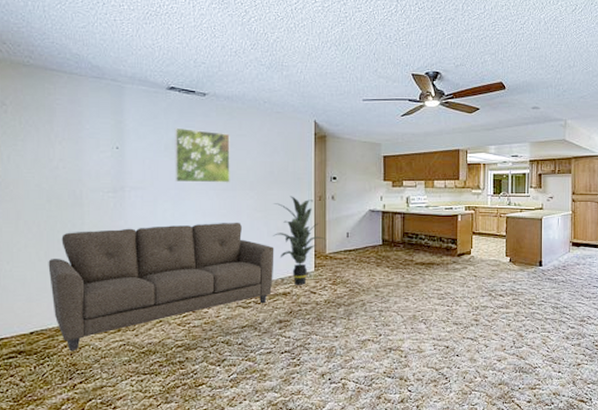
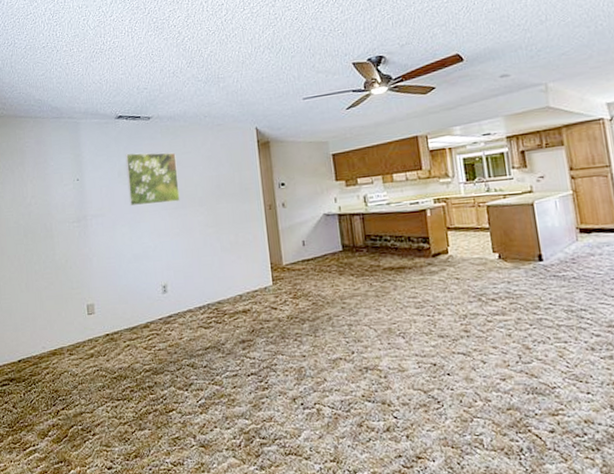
sofa: present [48,222,274,350] -> none [28,239,232,377]
indoor plant: present [272,196,325,285] -> none [224,207,281,301]

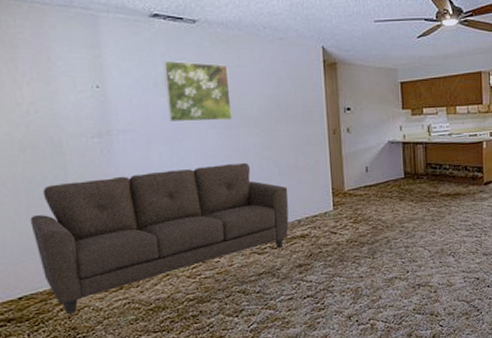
sofa: none [28,239,232,377] -> present [30,162,289,314]

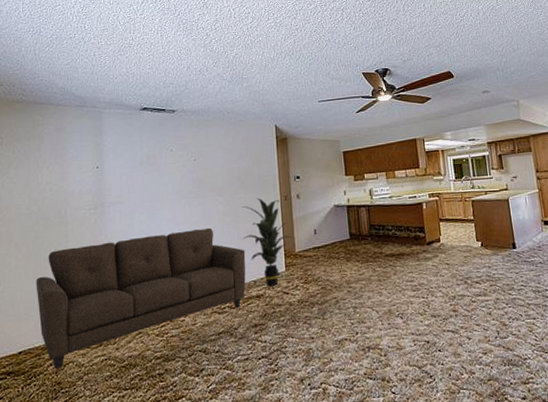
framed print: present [163,60,232,123] -> none [148,143,200,195]
indoor plant: none [283,131,343,226] -> present [242,198,294,287]

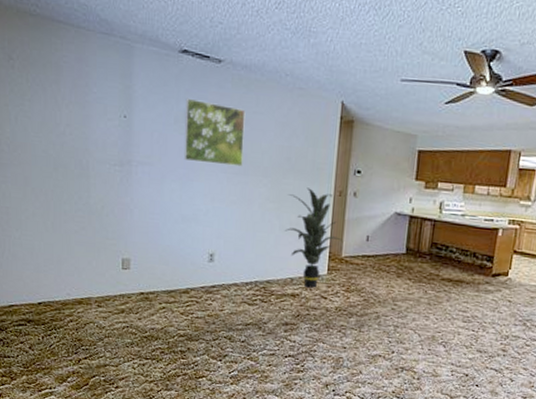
sofa: present [36,227,246,369] -> none [55,204,286,326]
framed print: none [148,143,200,195] -> present [183,98,246,167]

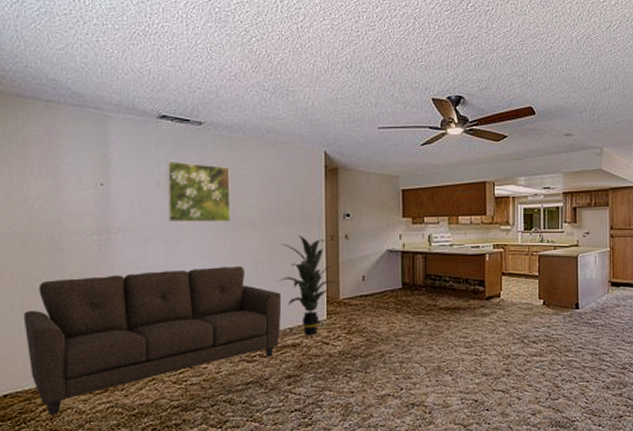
sofa: none [55,204,286,326] -> present [23,265,282,415]

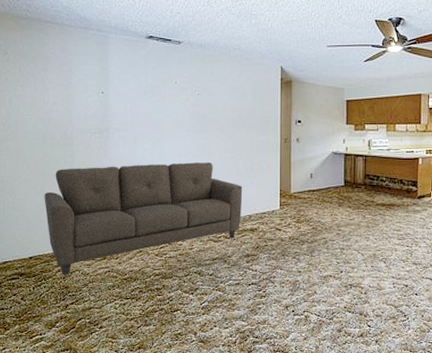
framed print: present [167,160,231,223] -> none [153,73,203,125]
indoor plant: present [279,236,339,335] -> none [241,138,290,222]

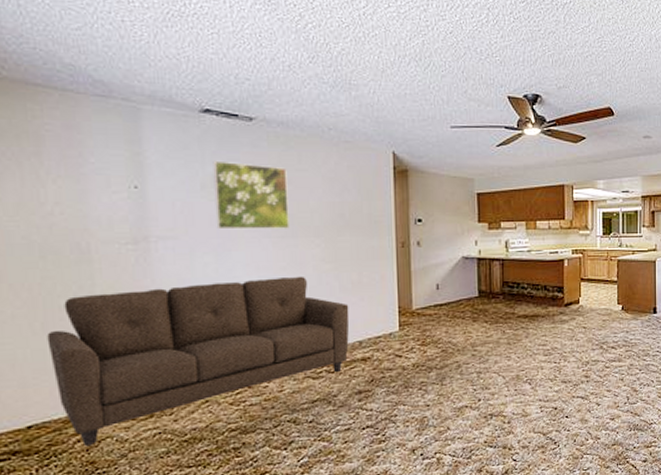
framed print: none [153,73,203,125] -> present [213,160,290,230]

